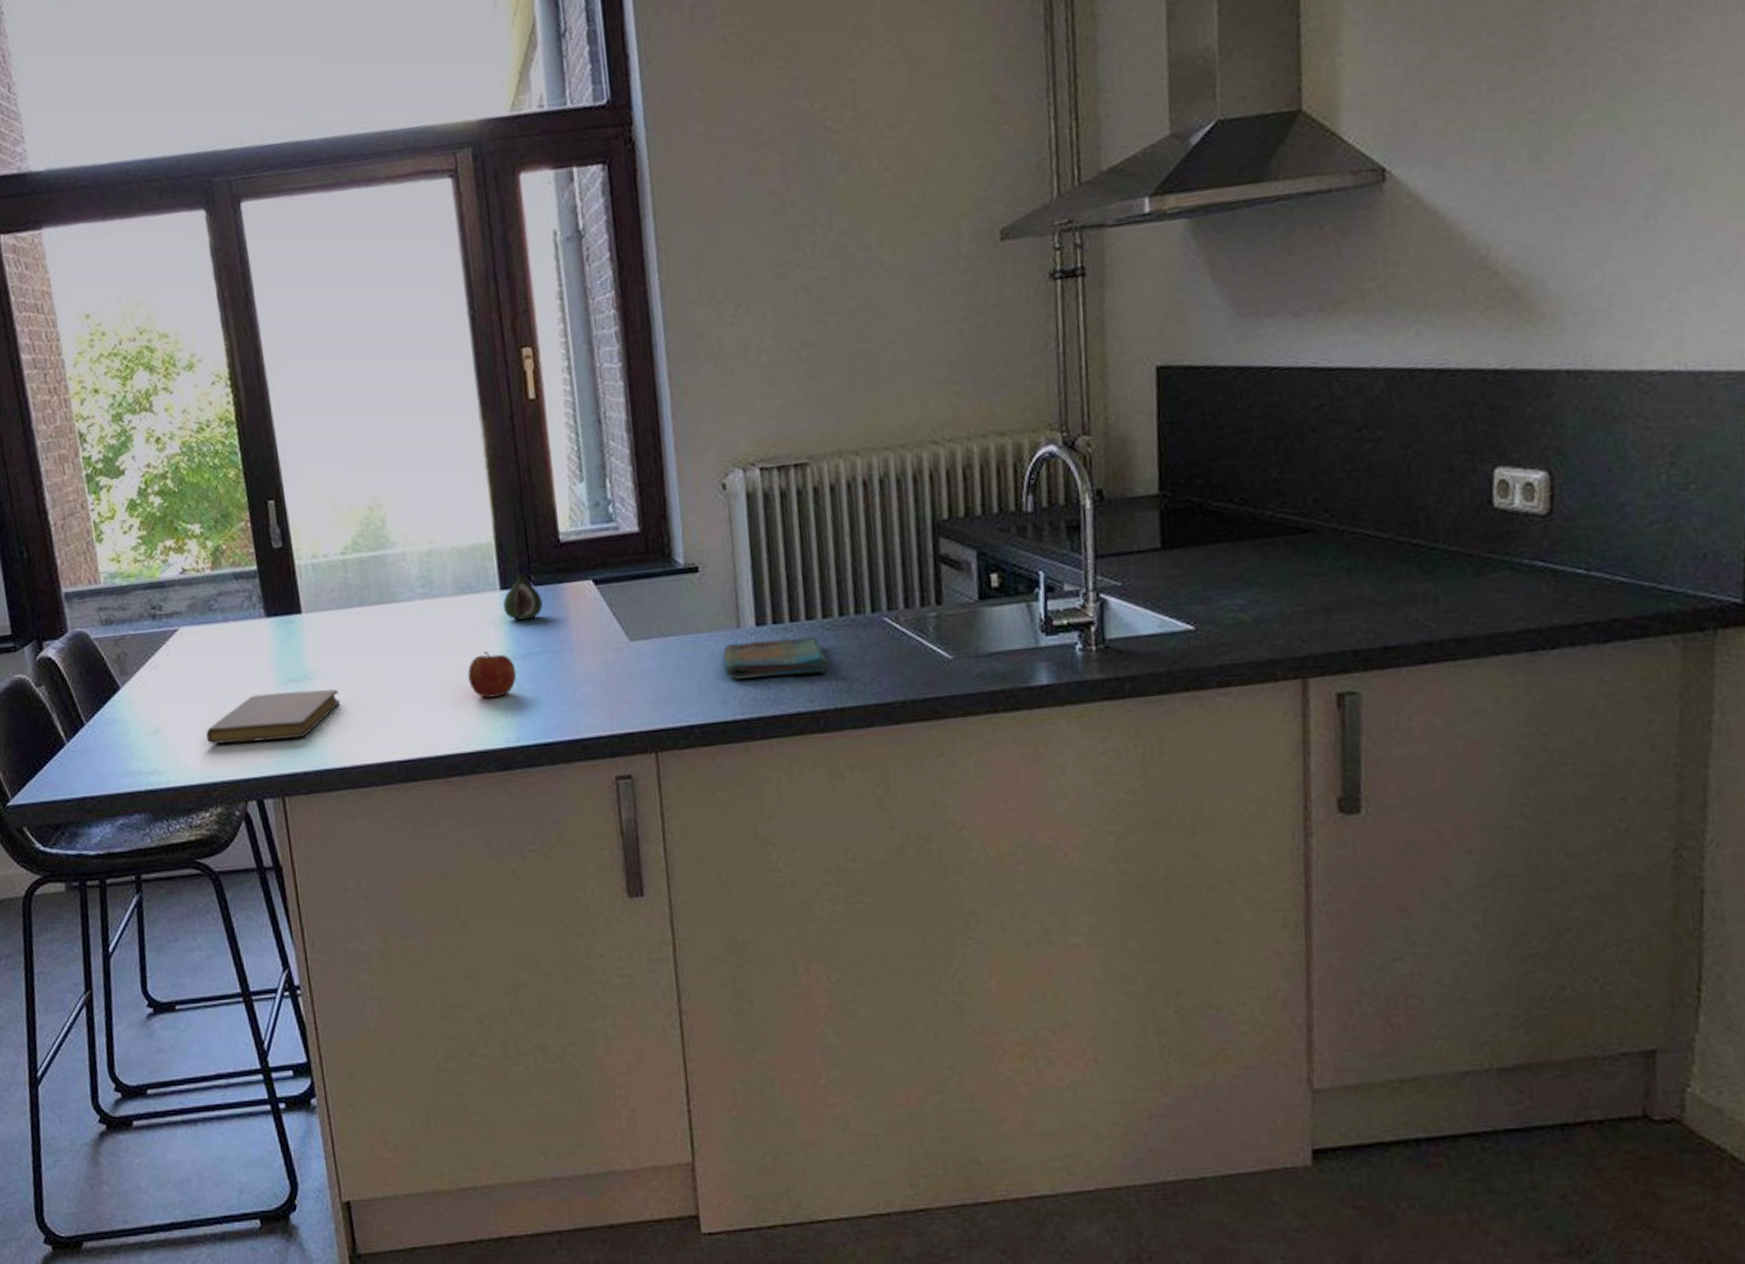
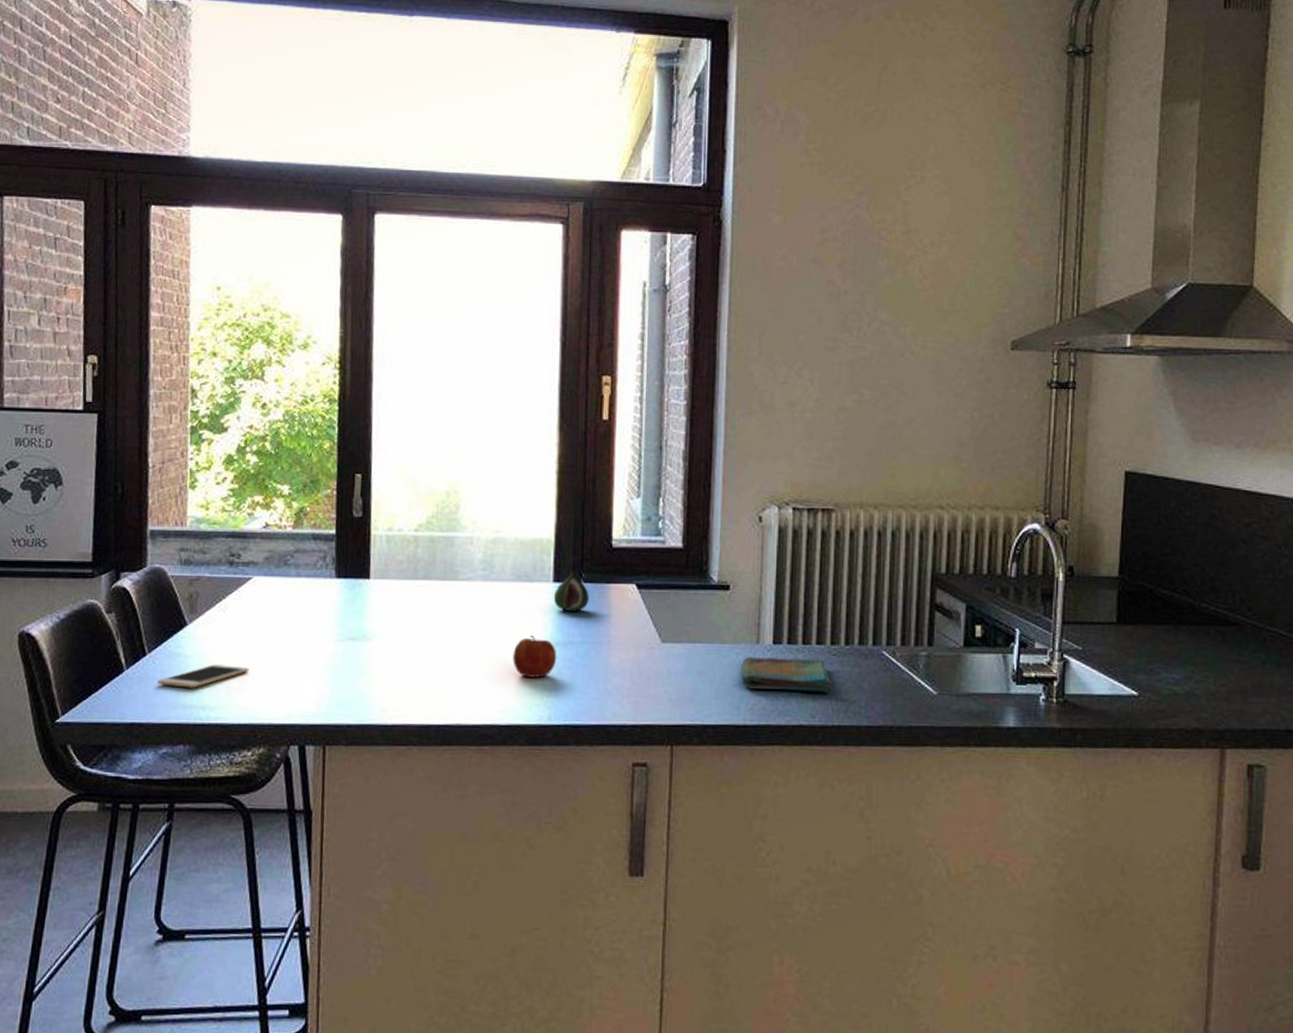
cell phone: none [101,724,192,755] -> present [158,664,249,688]
notebook: present [206,689,341,744] -> none [261,647,393,693]

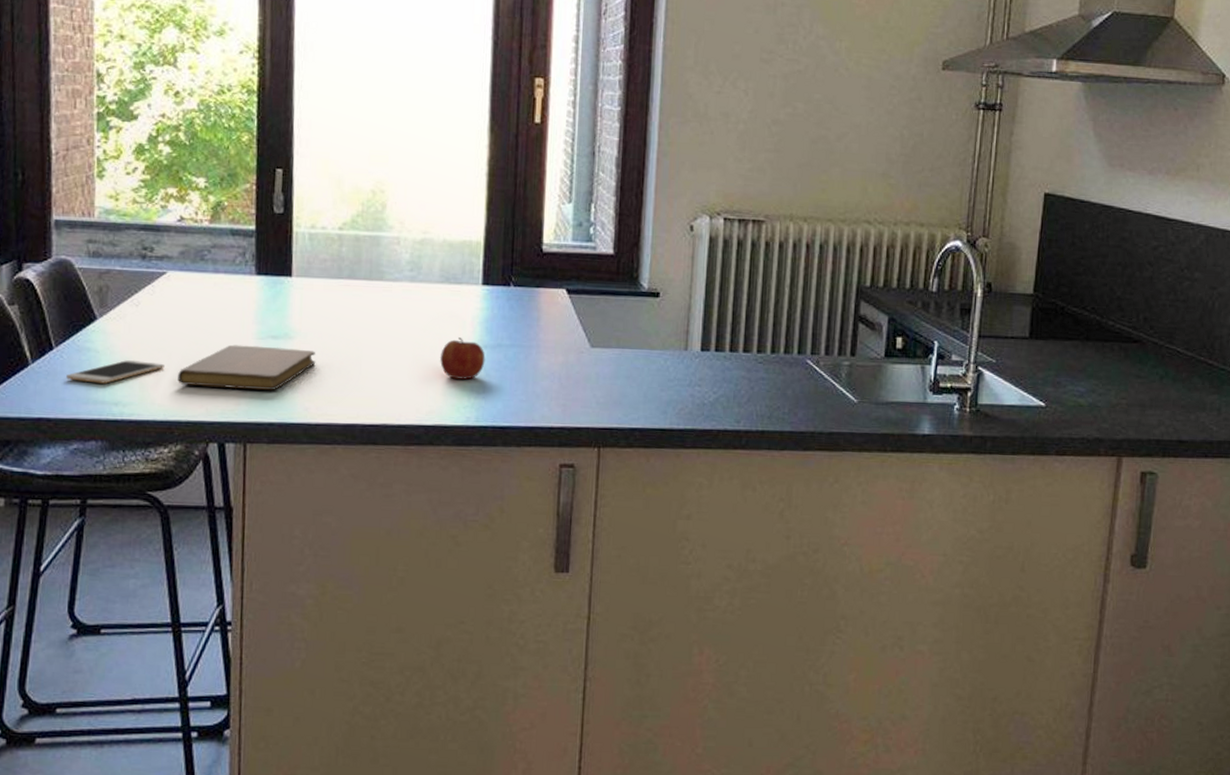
notebook: none [261,647,393,693] -> present [178,344,316,391]
fruit: present [553,570,589,612] -> none [482,274,519,316]
dish towel: present [741,657,832,692] -> none [669,363,757,399]

